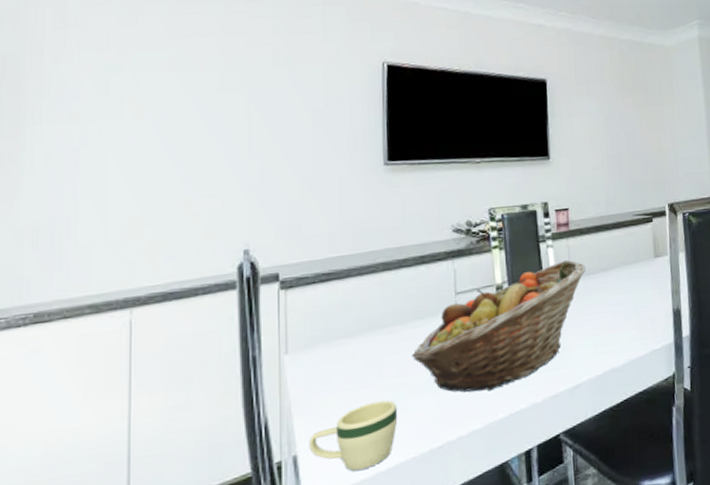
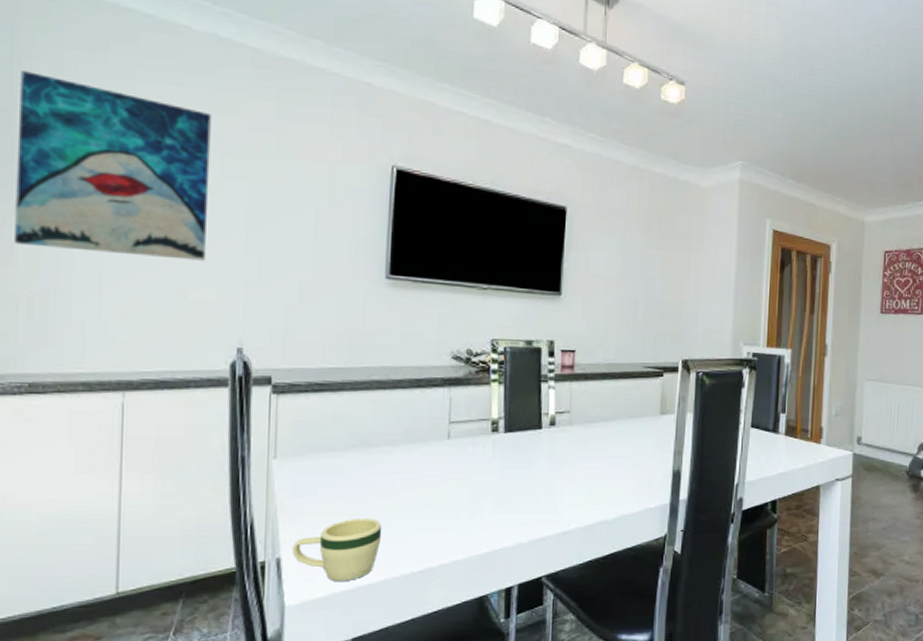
wall art: none [20,18,210,179] -> present [15,71,211,261]
fruit basket: present [412,260,586,392] -> none [400,403,586,525]

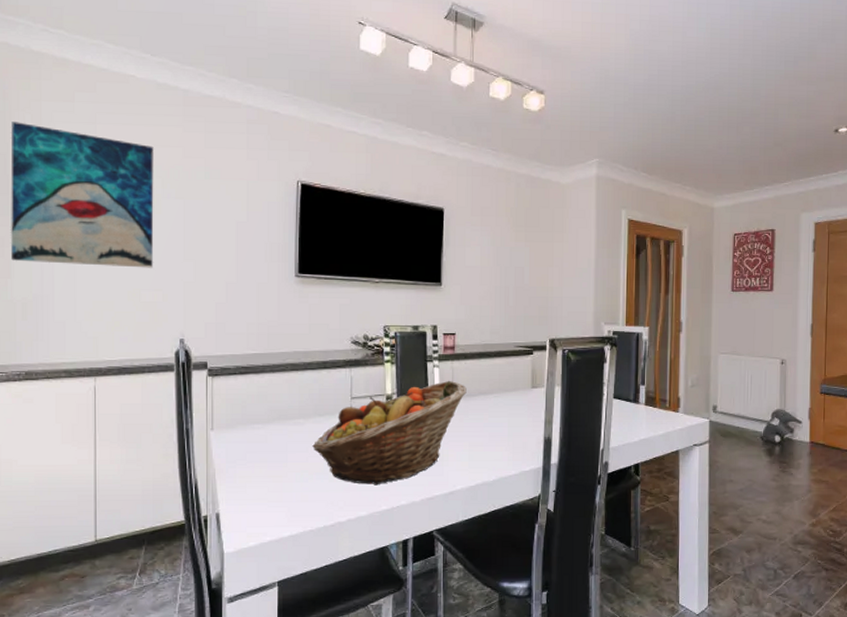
mug: present [292,518,382,582] -> none [228,480,299,534]
fruit basket: none [400,403,586,525] -> present [312,380,467,485]

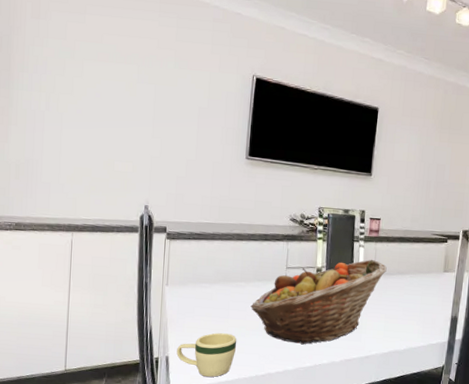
wall art: present [11,121,154,268] -> none [9,8,133,143]
mug: none [228,480,299,534] -> present [176,333,237,378]

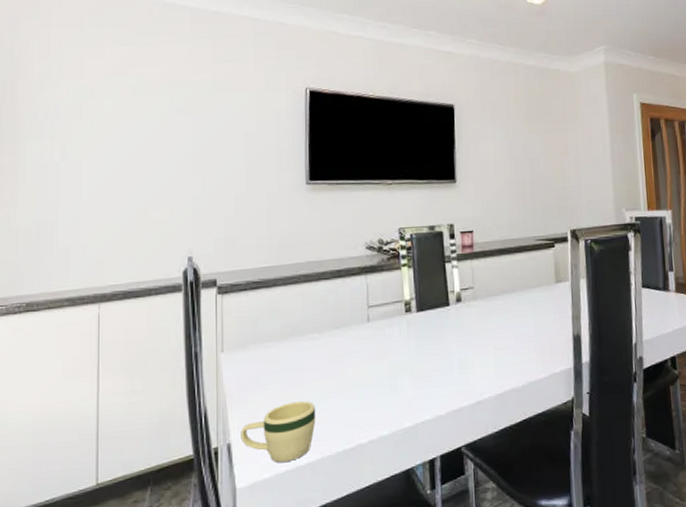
fruit basket: present [250,259,387,345] -> none [328,280,488,401]

